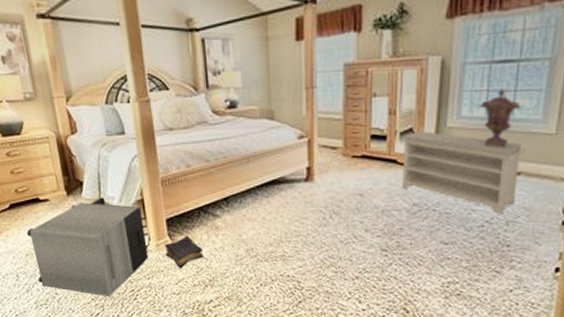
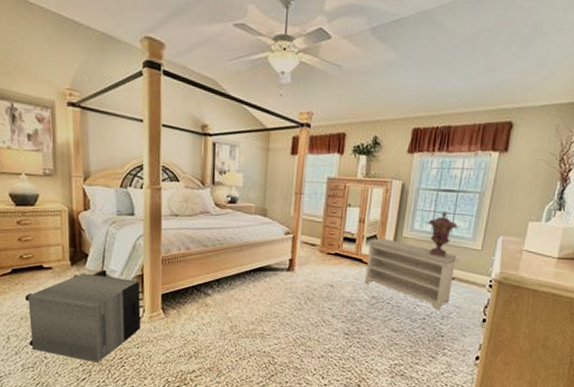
book: present [164,235,204,269] -> none [156,310,192,341]

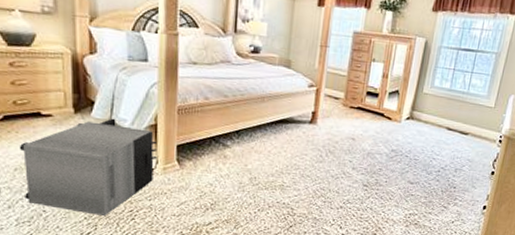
bench: present [365,238,459,310] -> none [385,93,474,163]
decorative urn: present [427,211,459,258] -> none [447,70,475,114]

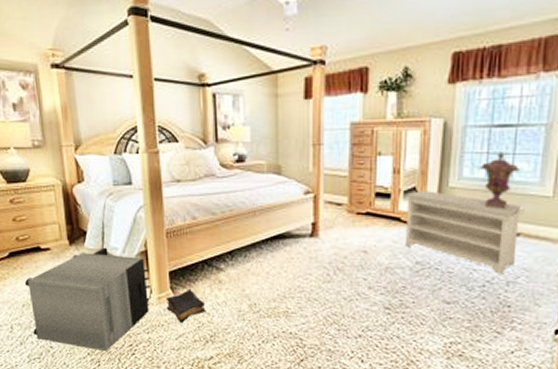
book: none [170,161,210,193] -> present [165,288,206,324]
bench: none [385,93,474,163] -> present [405,191,524,275]
decorative urn: none [447,70,475,114] -> present [479,152,521,209]

